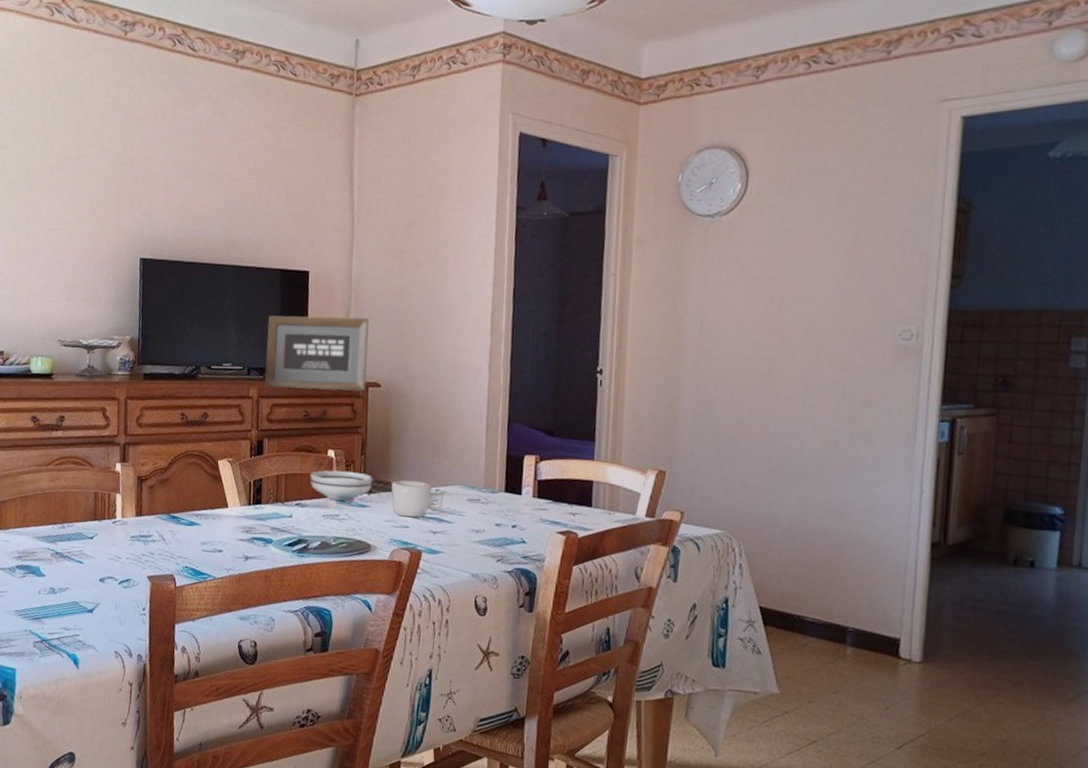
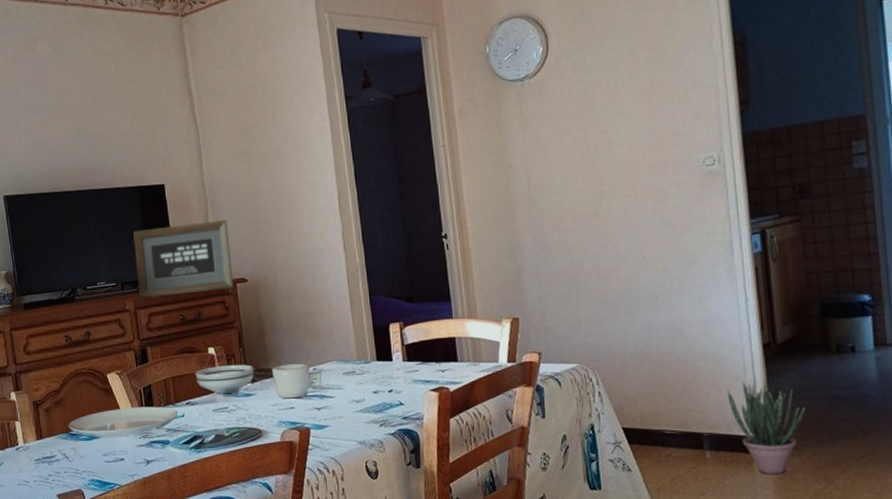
plate: none [170,497,286,528] -> present [68,406,178,438]
potted plant: none [881,578,967,686] -> present [726,381,806,475]

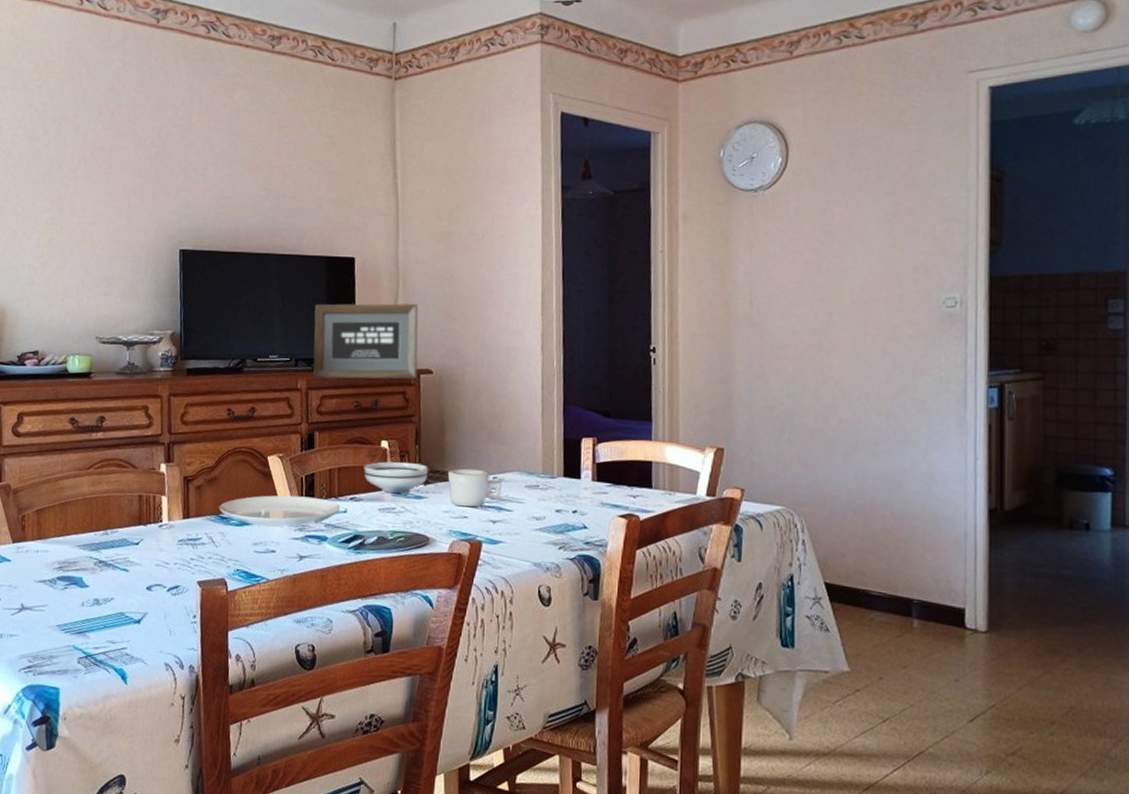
potted plant: present [726,381,806,475] -> none [943,547,1029,656]

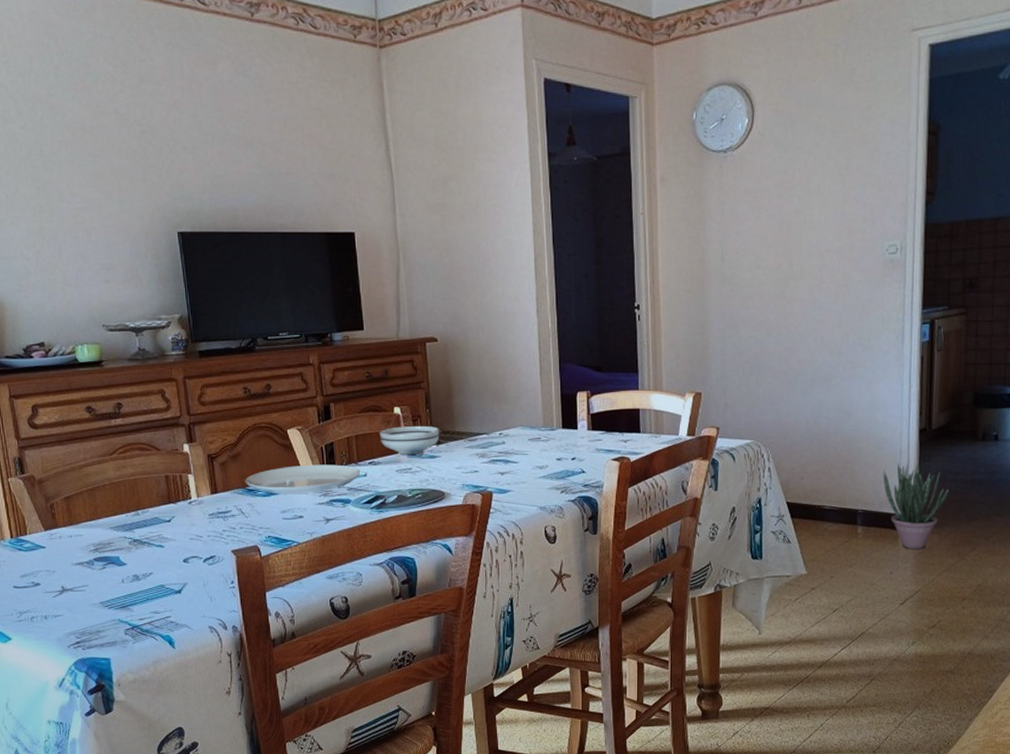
picture frame: present [313,303,418,380] -> none [320,274,423,353]
cup: present [447,468,501,508] -> none [457,427,507,462]
potted plant: none [943,547,1029,656] -> present [883,463,949,550]

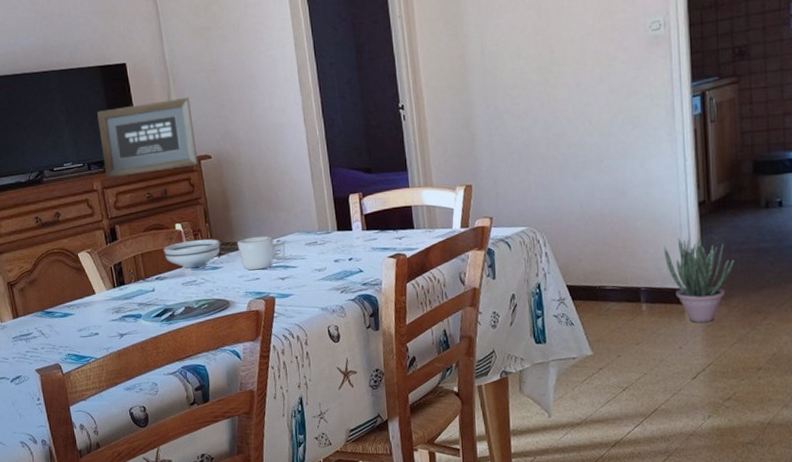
plate: present [245,464,360,494] -> none [42,282,148,315]
picture frame: none [320,274,423,353] -> present [97,97,198,179]
cup: none [457,427,507,462] -> present [236,236,286,271]

